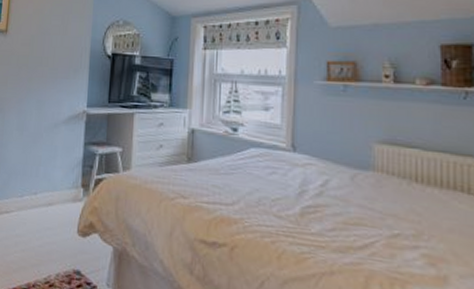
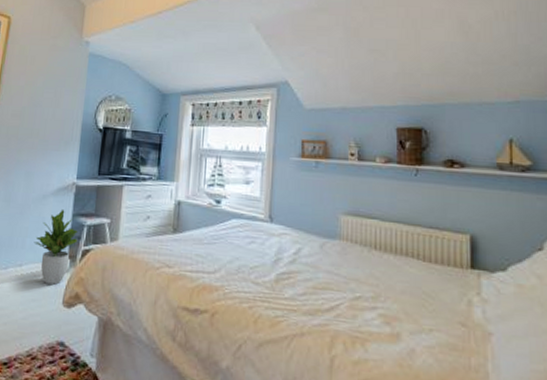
potted plant: none [47,137,90,214] -> present [34,208,78,285]

